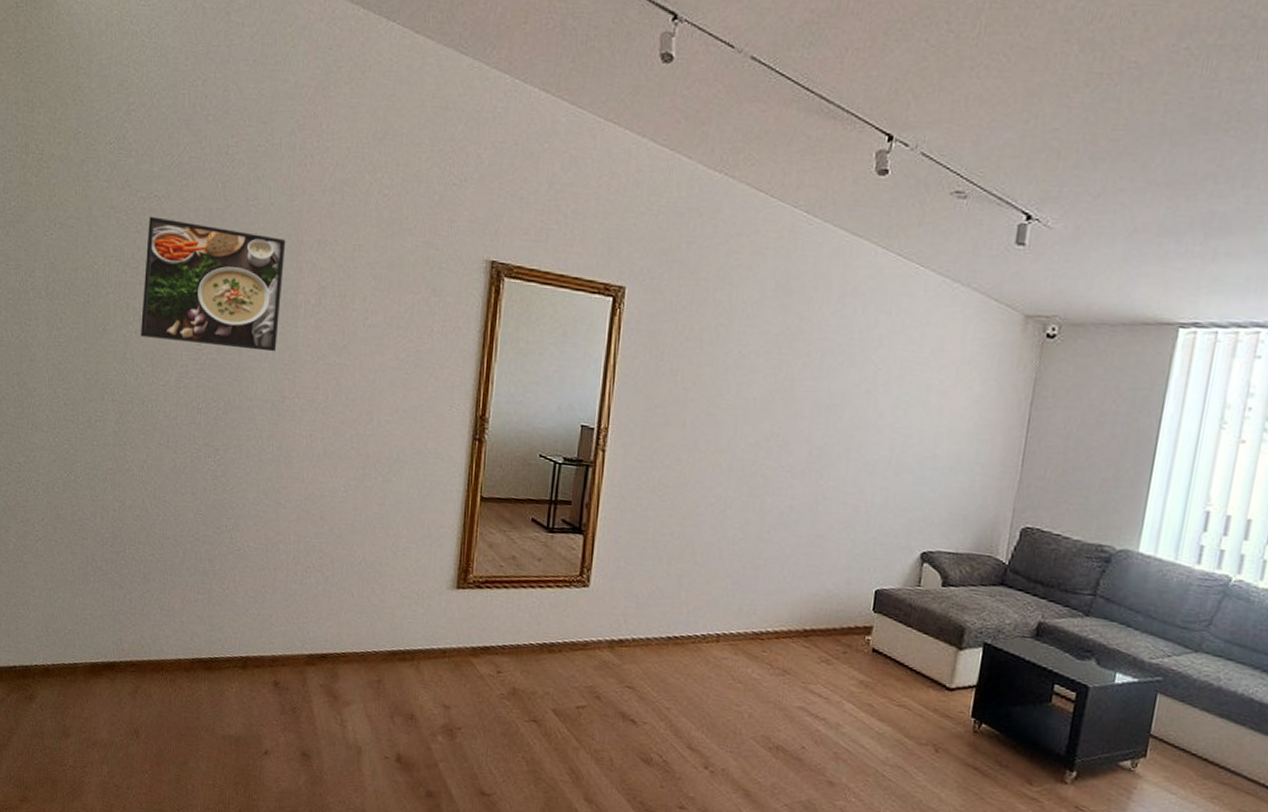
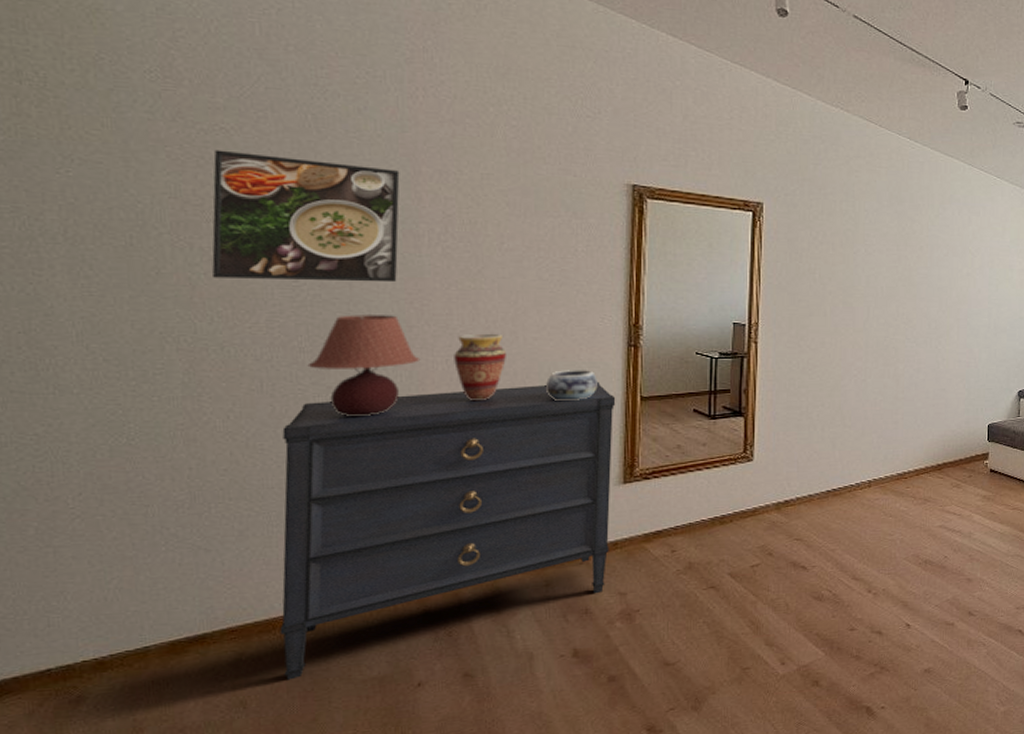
dresser: none [166,462,457,721] -> present [279,381,616,680]
table lamp: none [202,381,290,482] -> present [307,315,421,417]
vase: none [316,410,361,481] -> present [454,333,506,401]
decorative bowl: none [394,458,441,493] -> present [546,368,598,402]

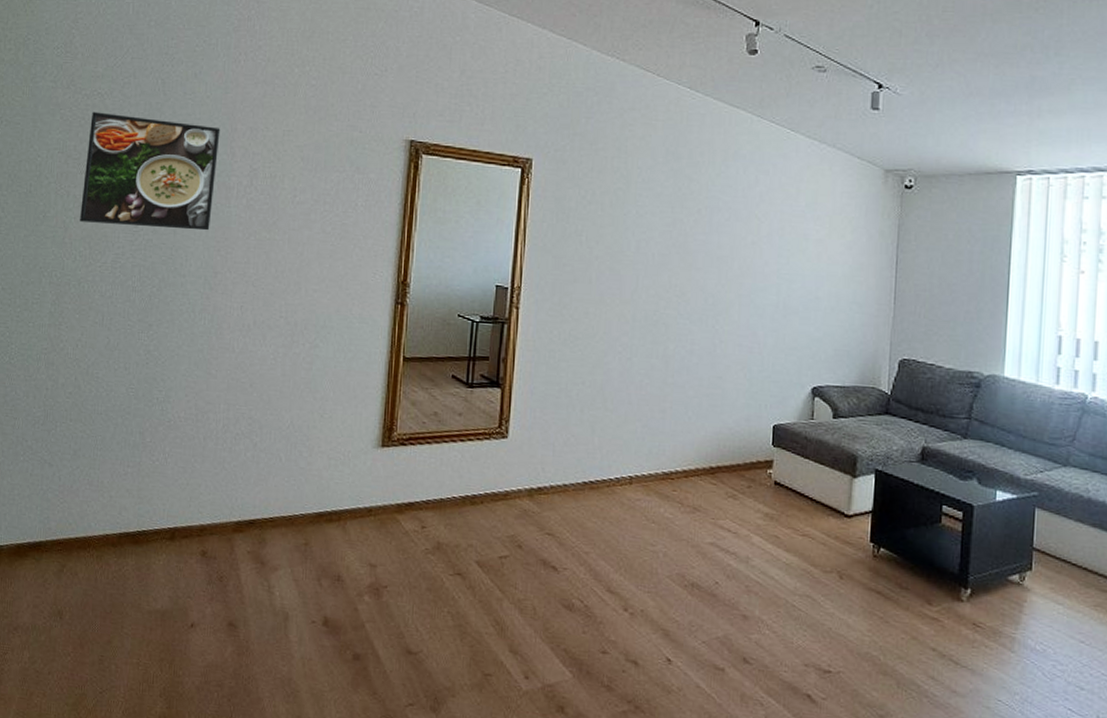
dresser: present [279,381,616,680] -> none [91,337,381,599]
table lamp: present [307,315,421,417] -> none [137,259,221,355]
vase: present [454,333,506,401] -> none [247,282,290,349]
decorative bowl: present [546,368,598,402] -> none [320,323,366,356]

